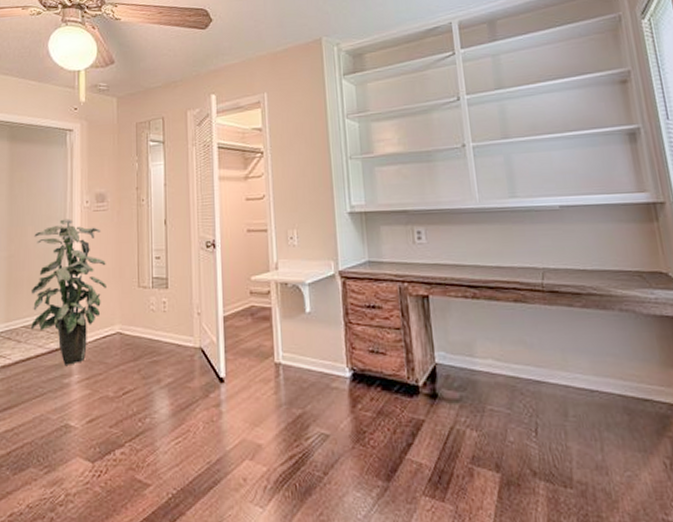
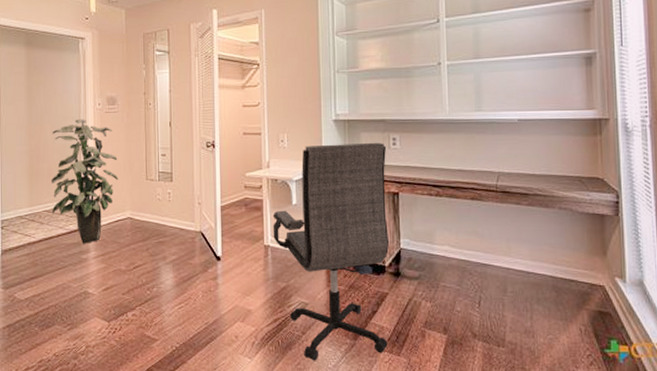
office chair: none [283,236,429,510] -> present [272,142,390,361]

